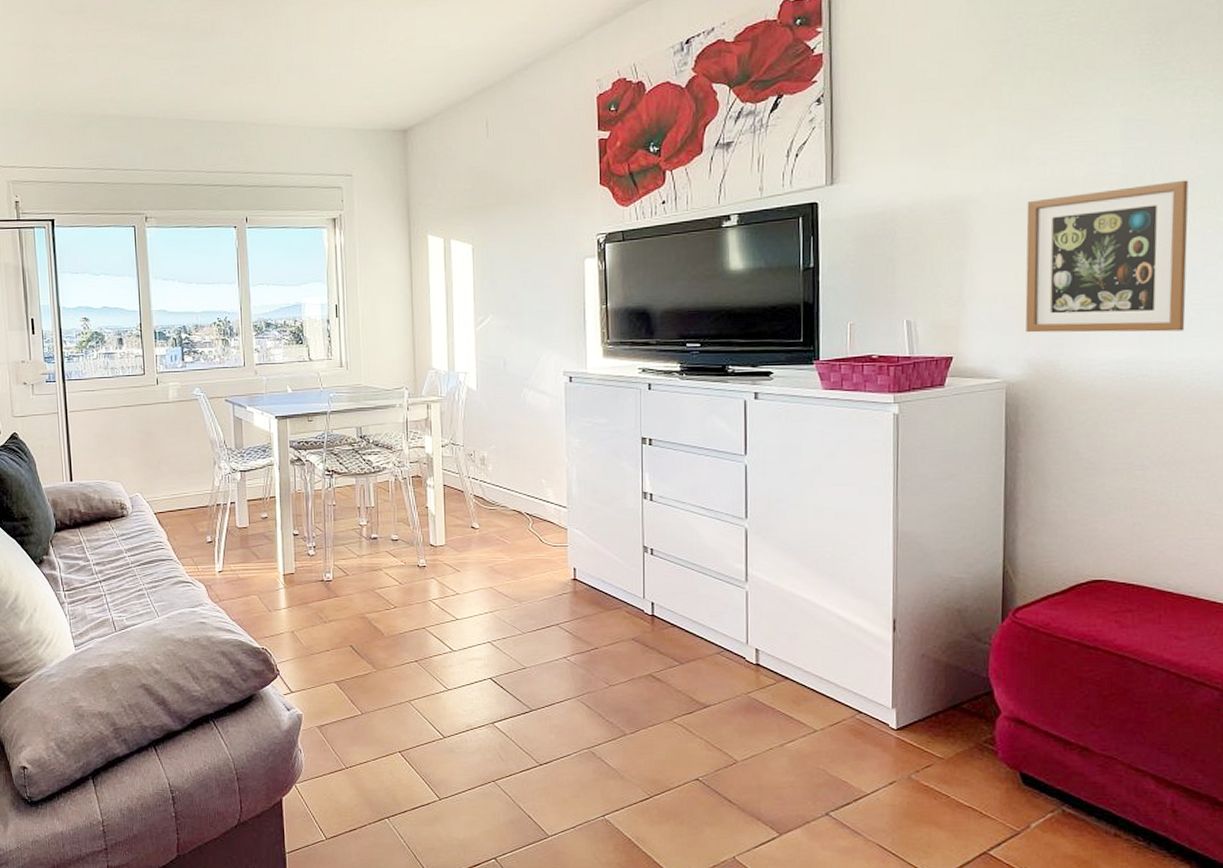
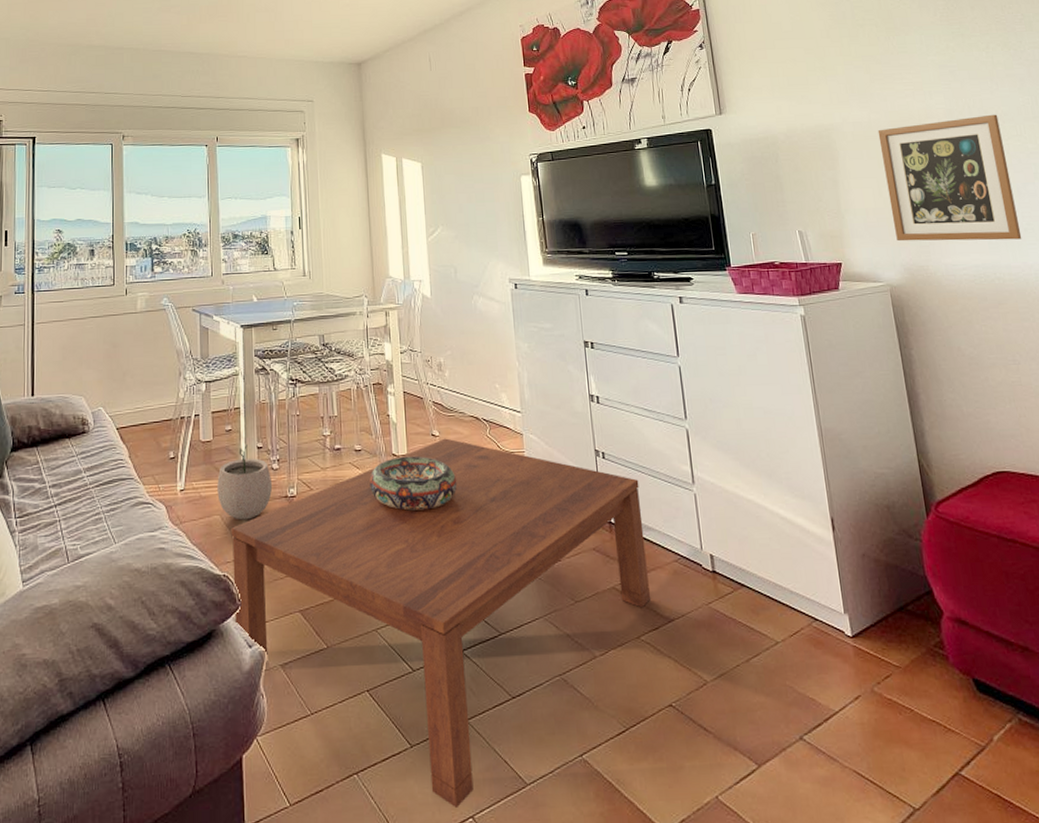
plant pot: none [254,532,308,600] -> present [217,445,272,520]
coffee table: none [268,531,687,851] -> present [231,438,650,809]
decorative bowl: none [406,546,496,597] -> present [369,456,458,511]

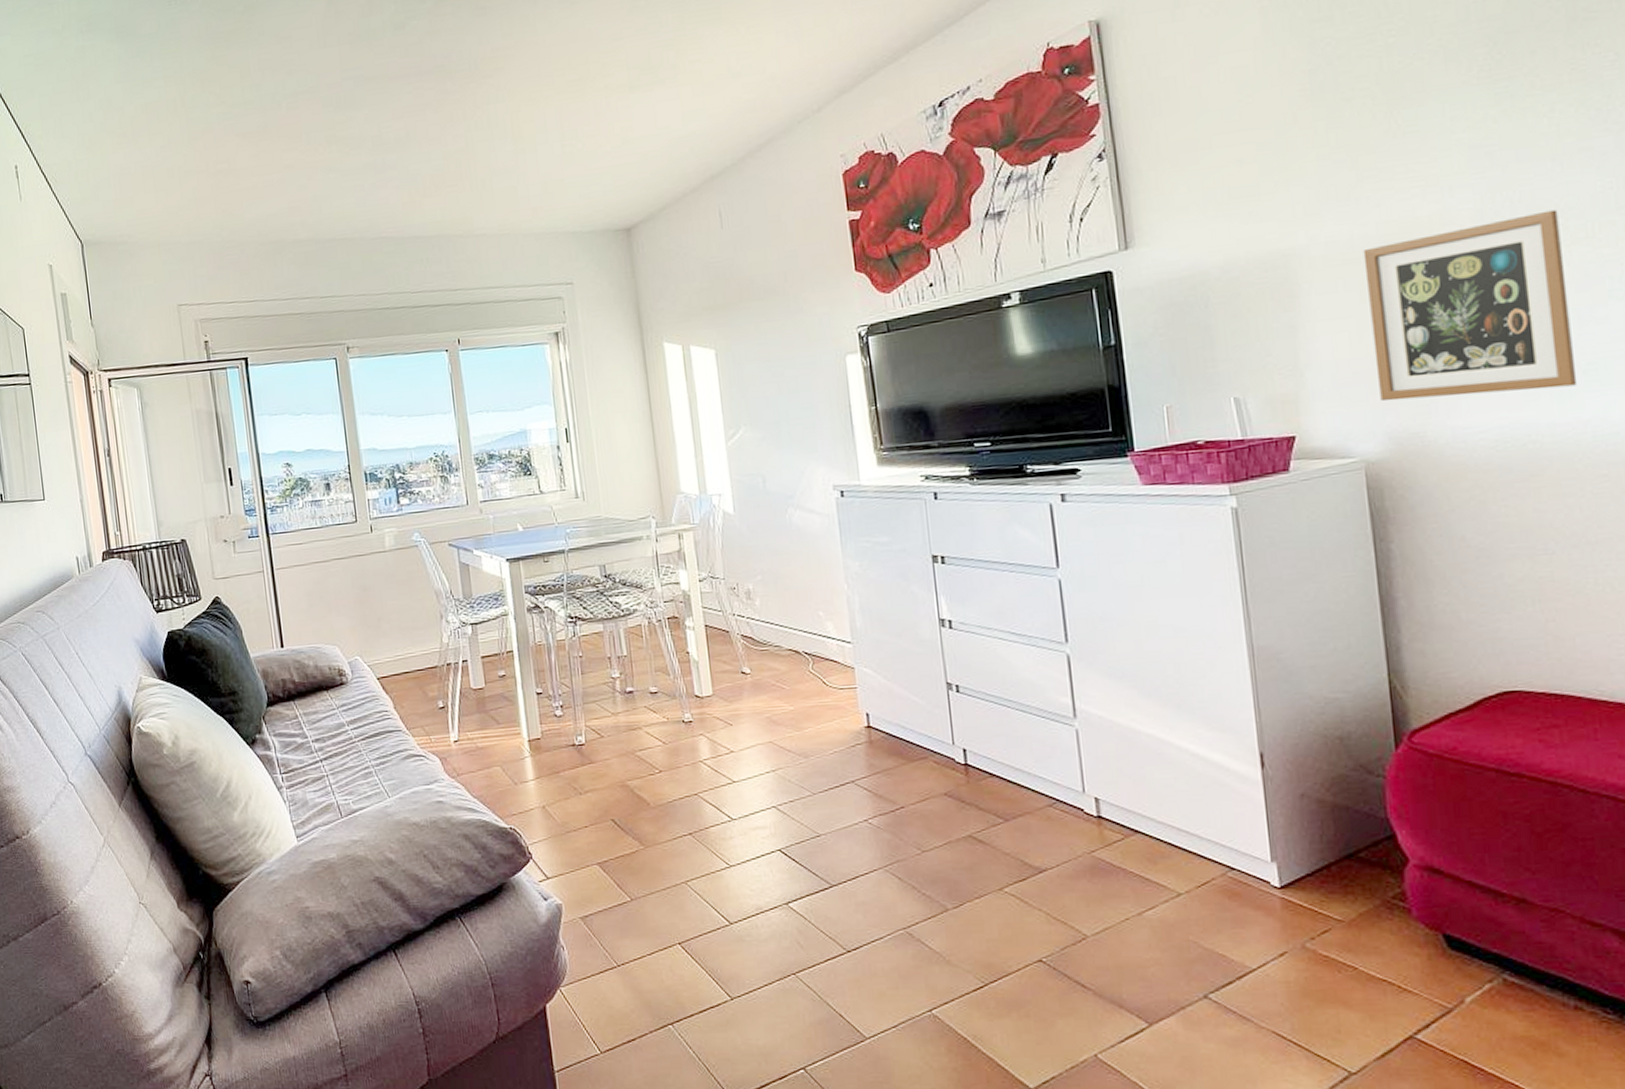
plant pot: present [217,445,272,520] -> none [494,691,557,771]
coffee table: present [231,438,650,809] -> none [514,675,1016,1060]
decorative bowl: present [369,456,458,511] -> none [669,697,775,757]

